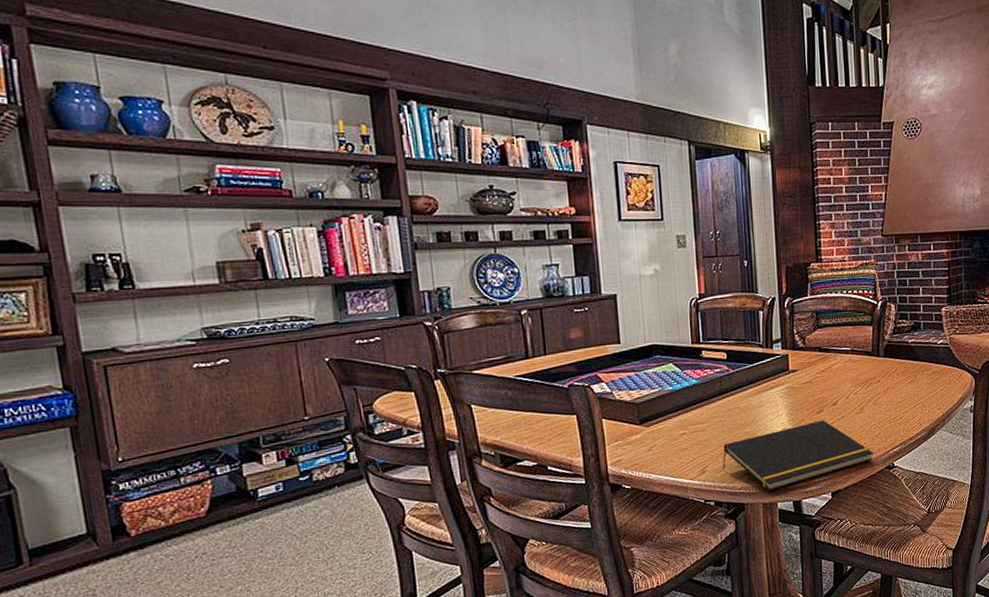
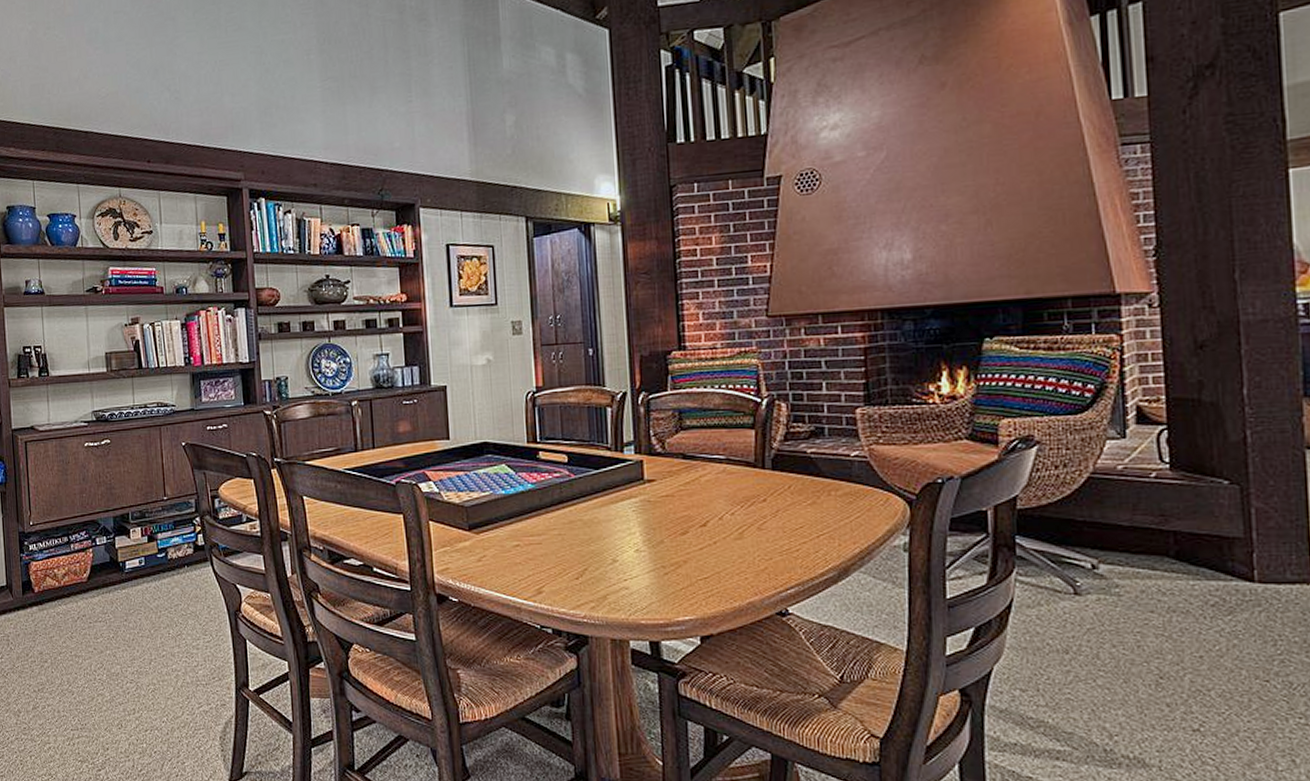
notepad: present [722,420,874,491] -> none [562,544,759,624]

